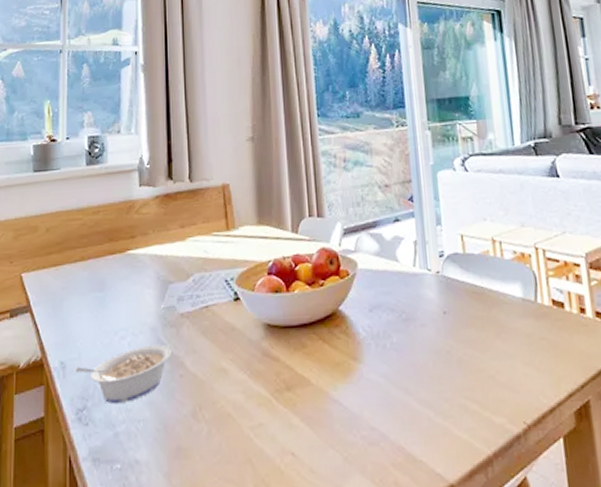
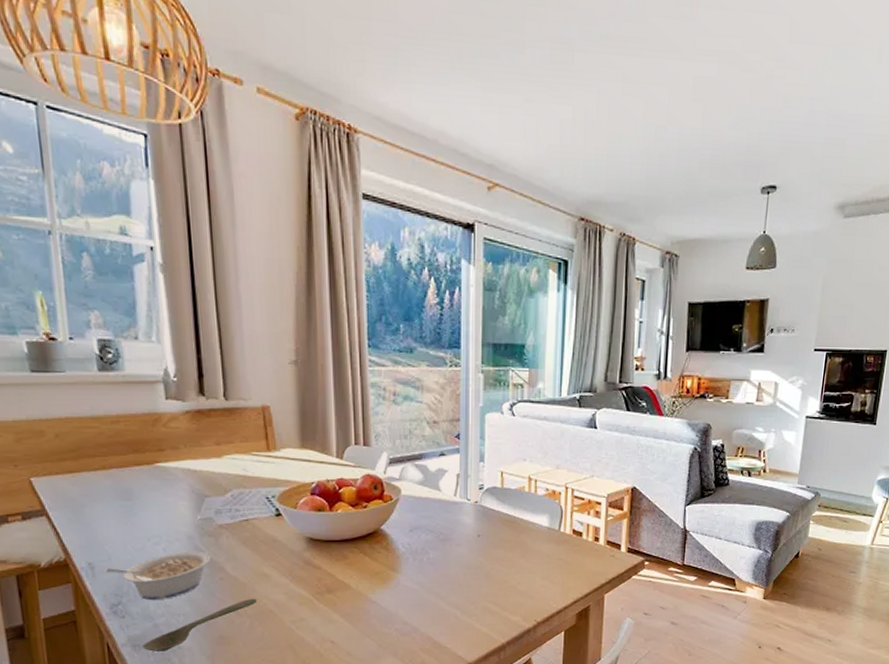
spoon: none [101,399,215,467] -> present [142,598,257,652]

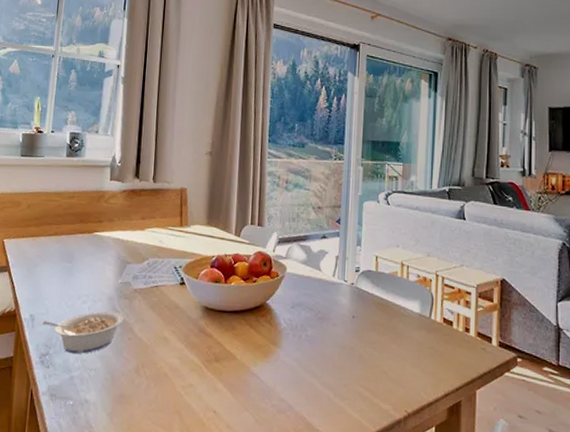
spoon: present [142,598,257,652] -> none [57,360,155,404]

